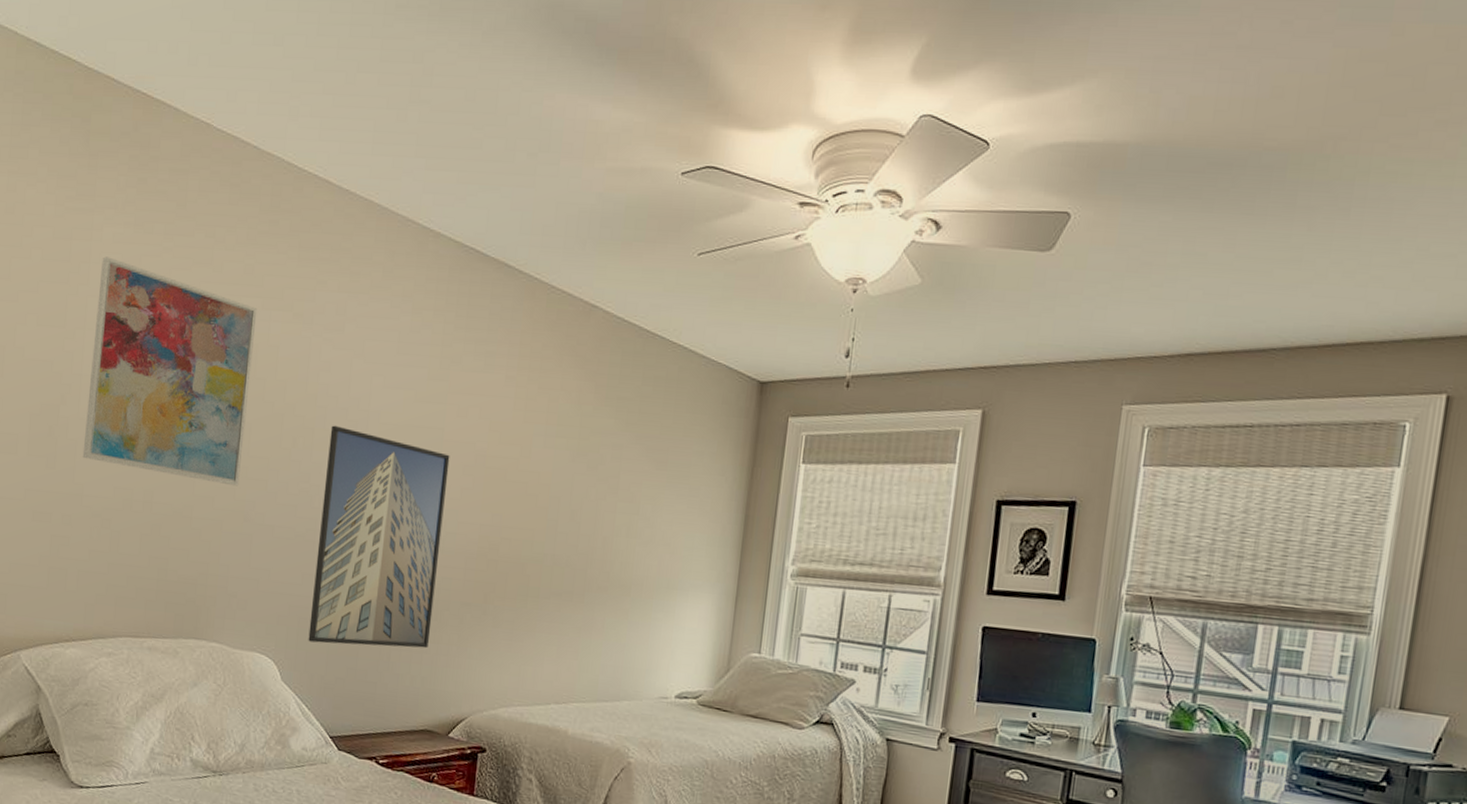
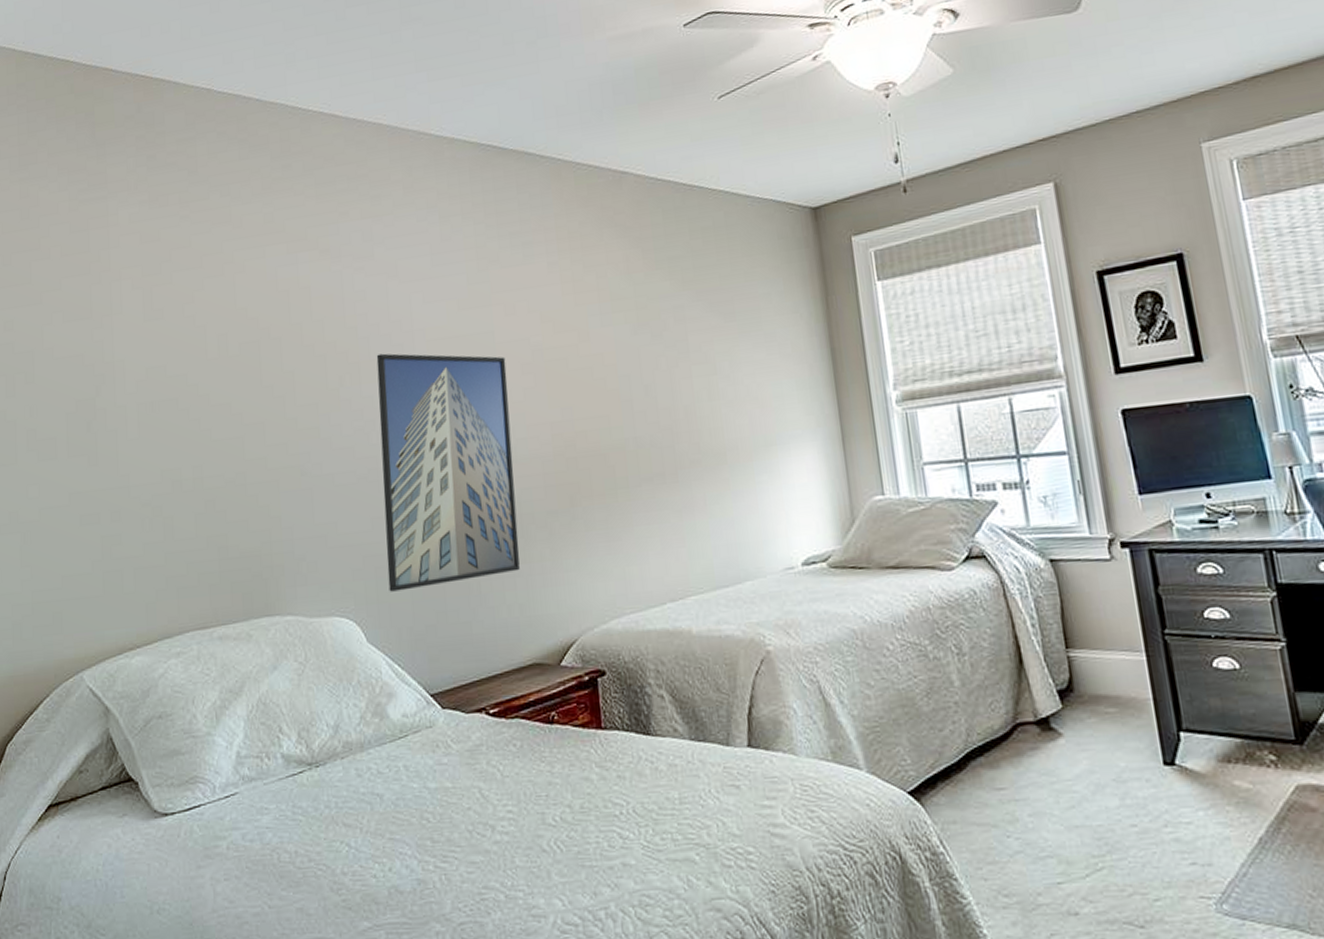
wall art: present [82,256,258,486] -> none [121,238,290,448]

